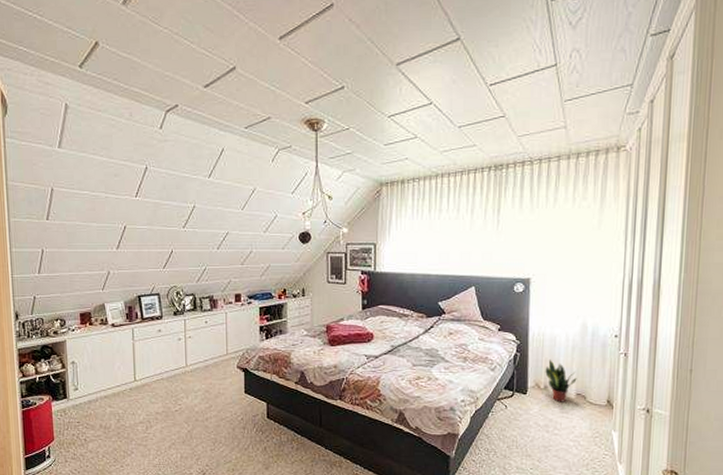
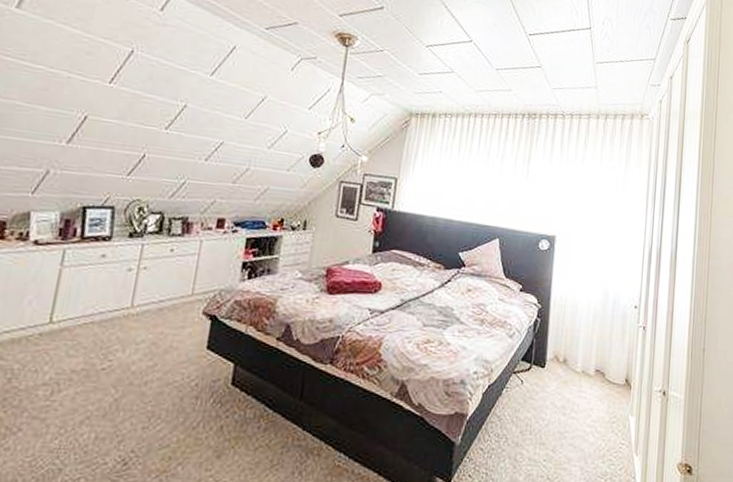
potted plant: present [545,360,577,402] -> none [565,329,597,380]

